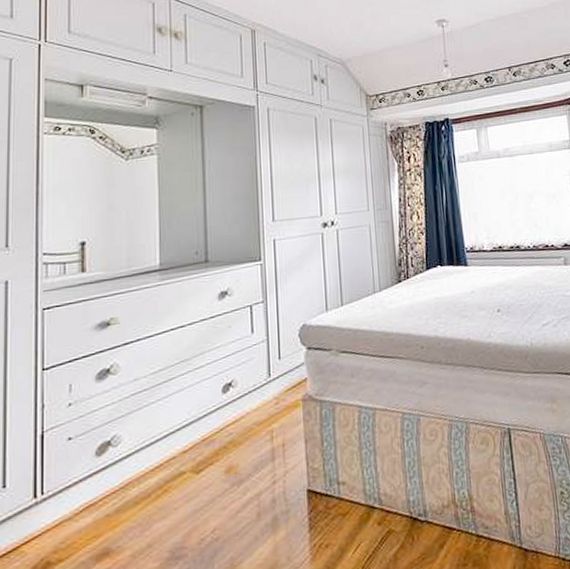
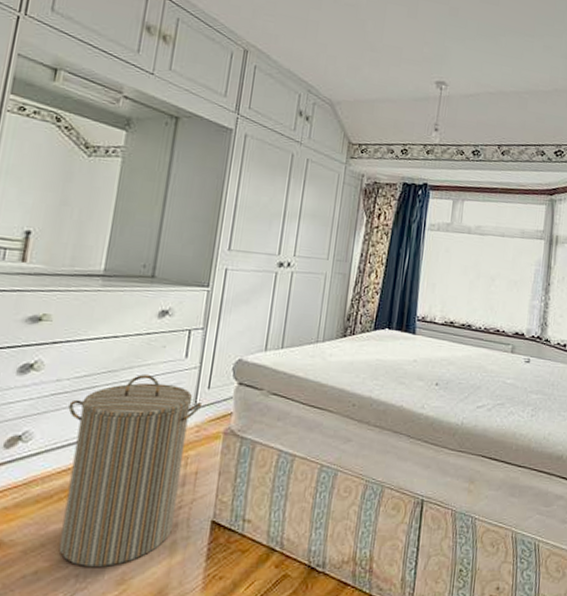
laundry hamper: none [150,357,277,560] -> present [59,374,203,567]

